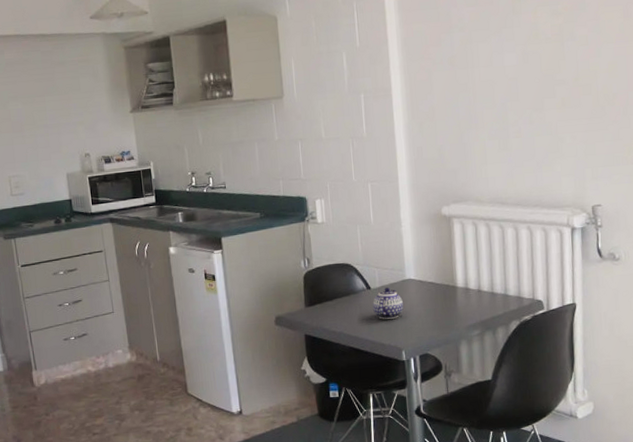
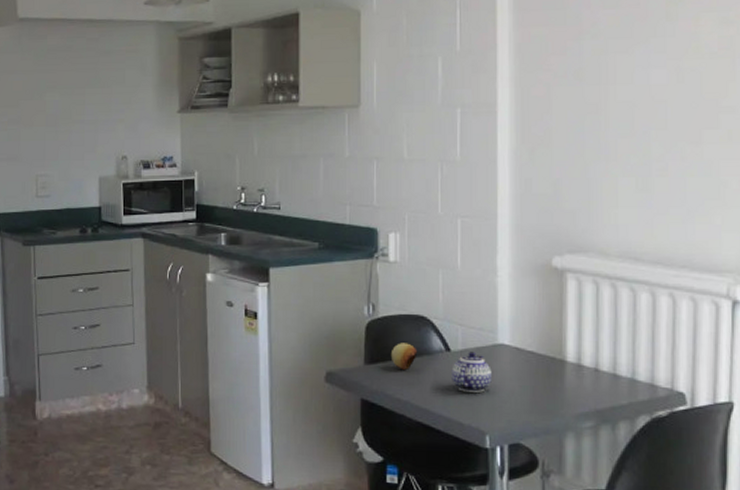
fruit: none [325,286,346,308] -> present [390,343,418,370]

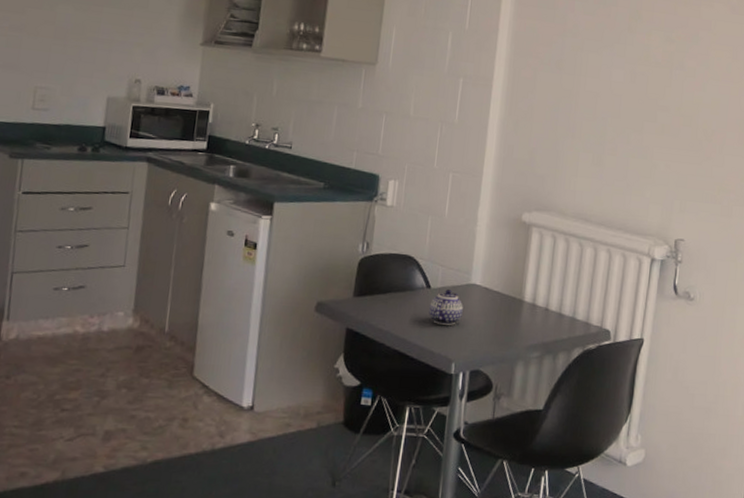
fruit: present [390,343,418,370] -> none [377,278,402,303]

